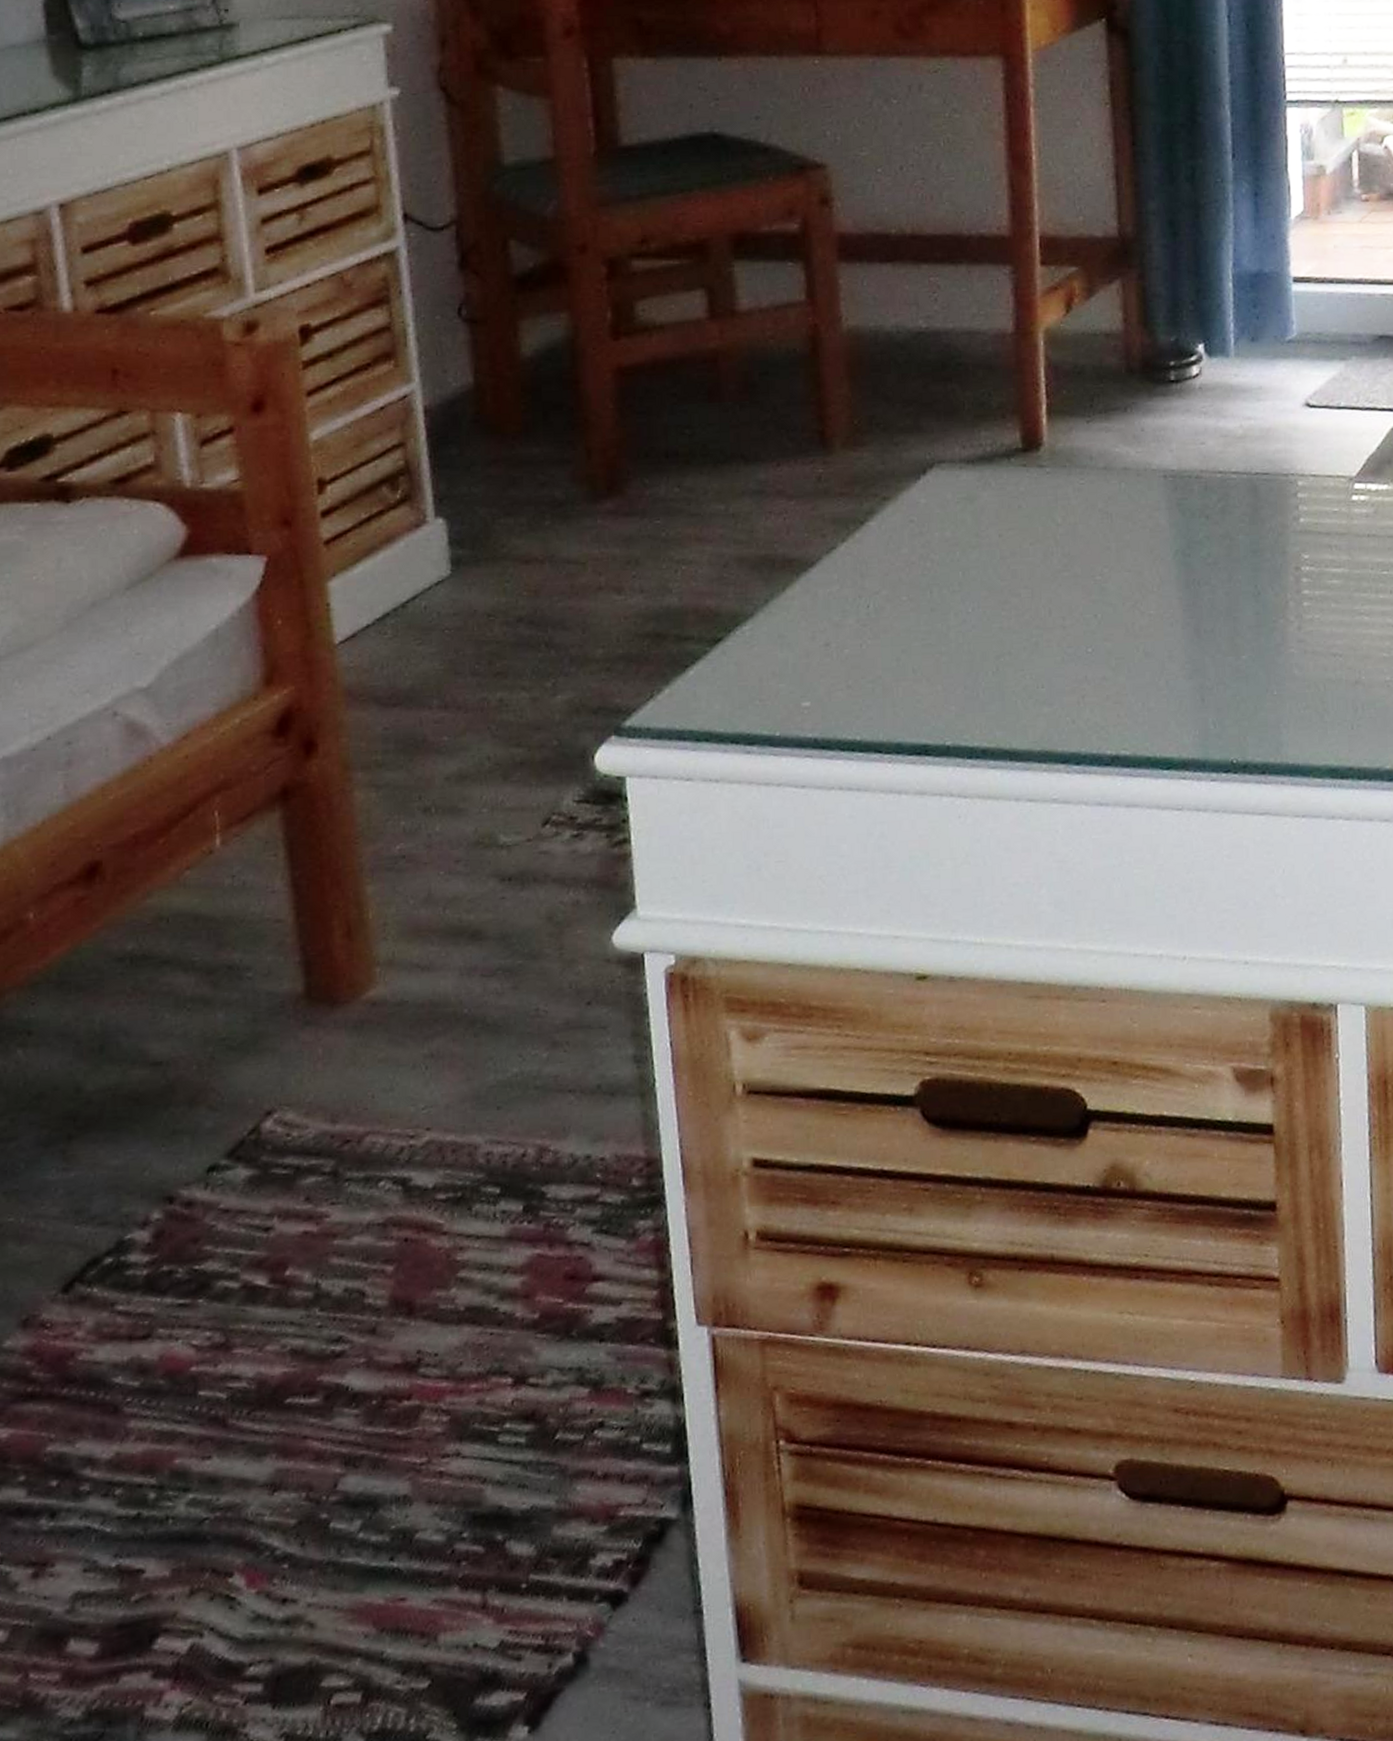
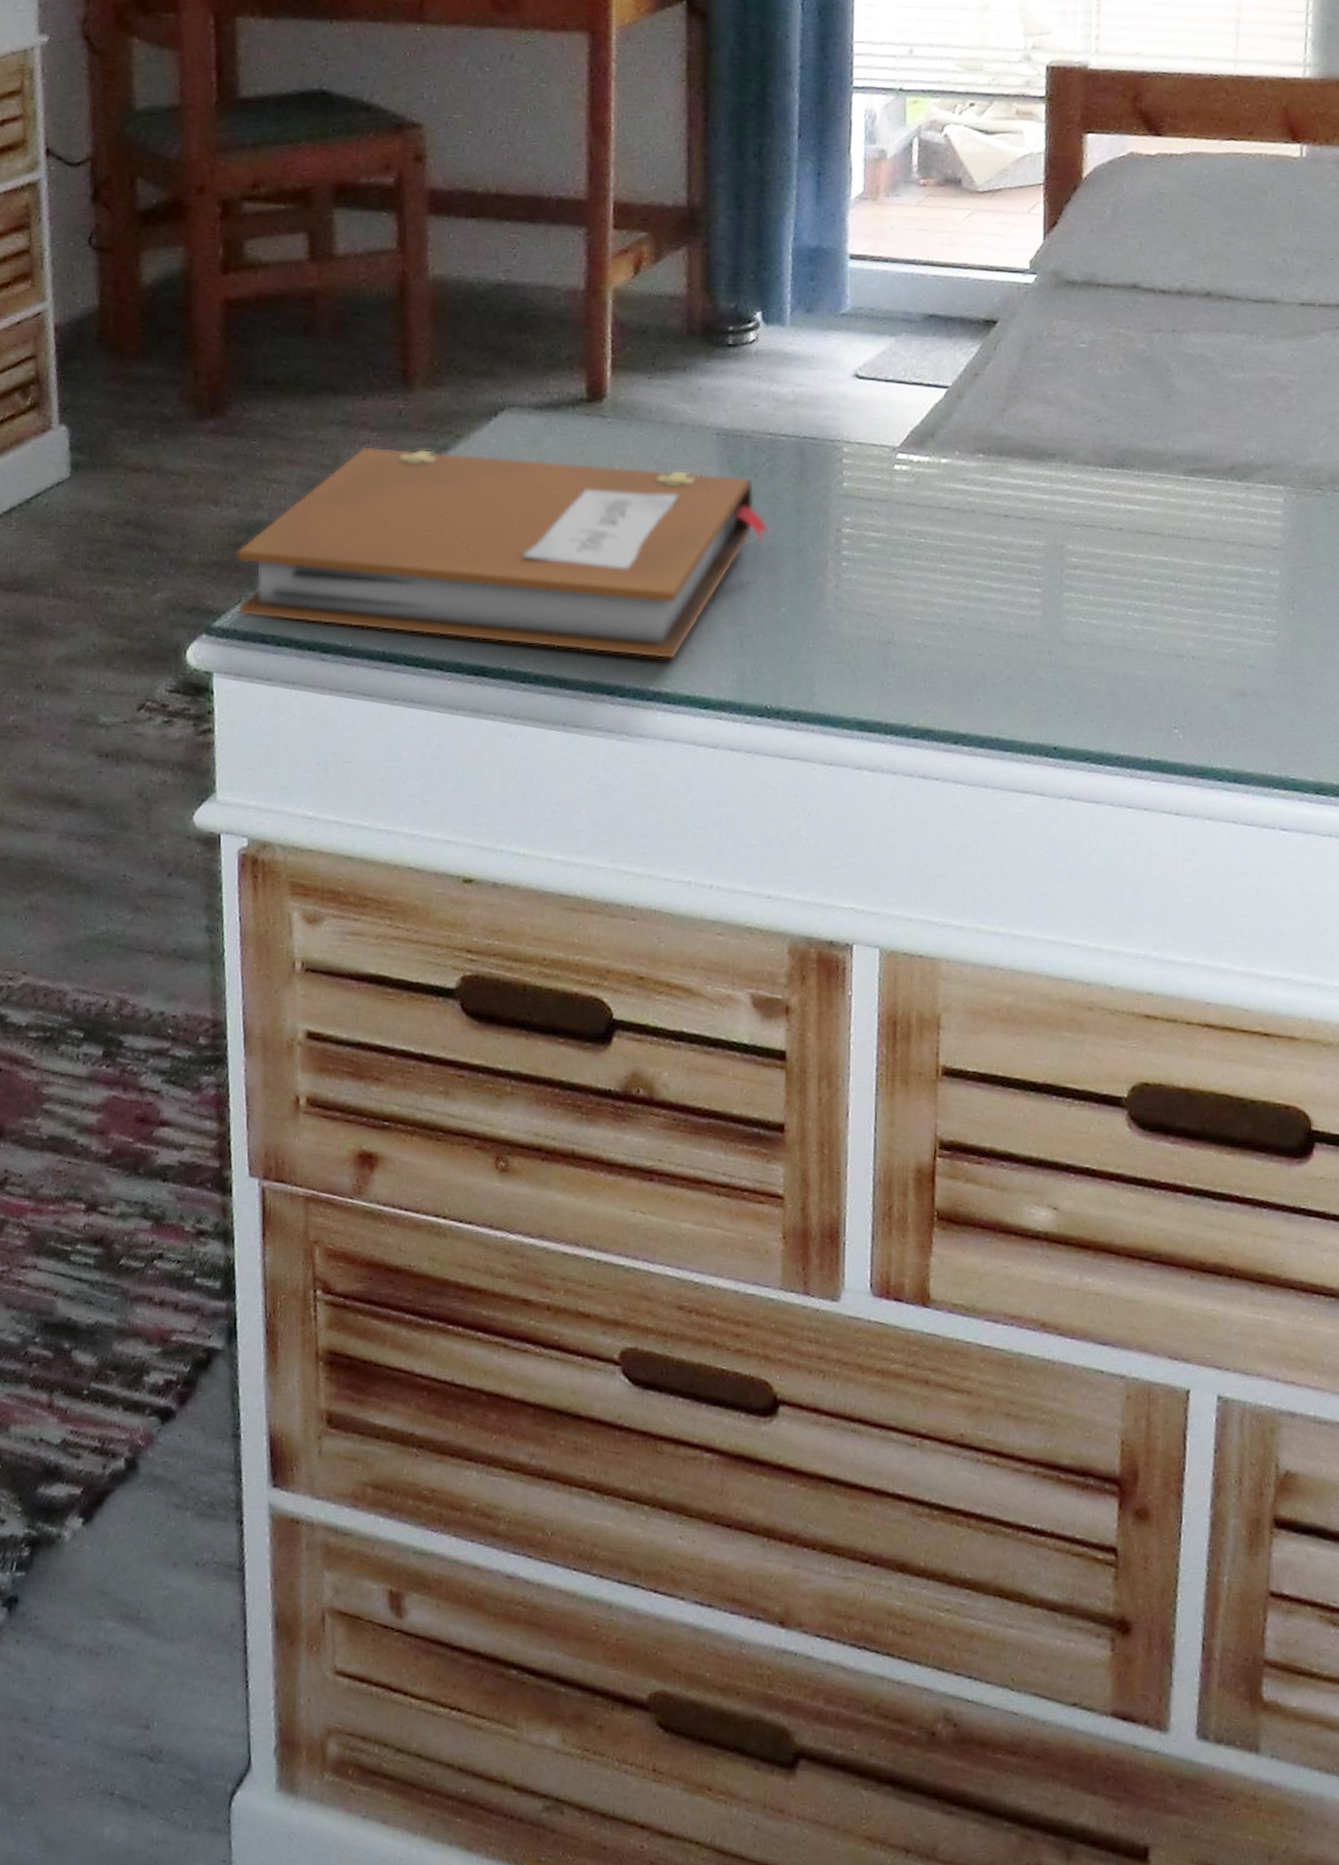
notebook: none [644,514,1225,721] -> present [236,447,769,659]

